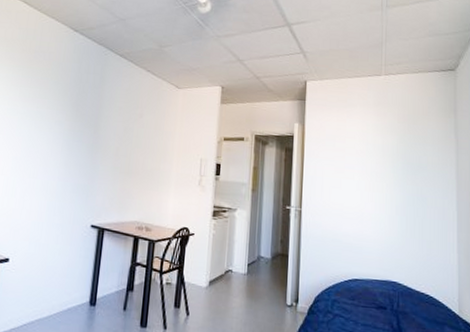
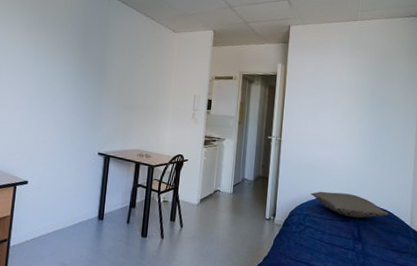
pillow: none [338,272,433,305] -> present [310,191,389,219]

